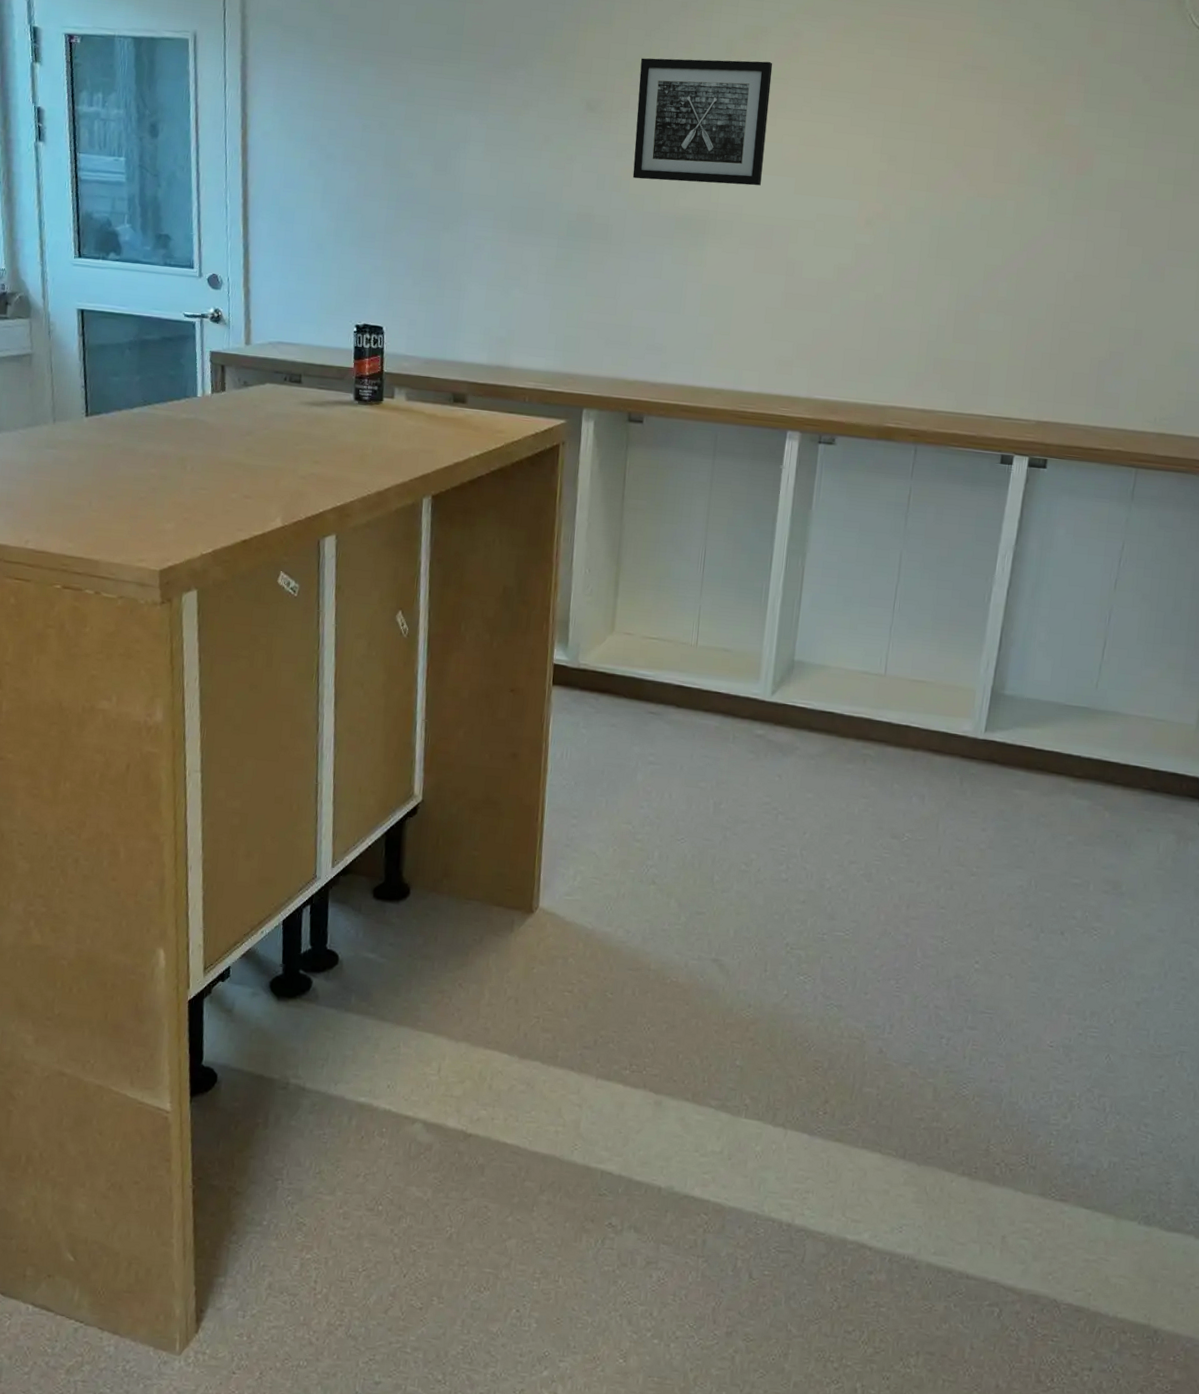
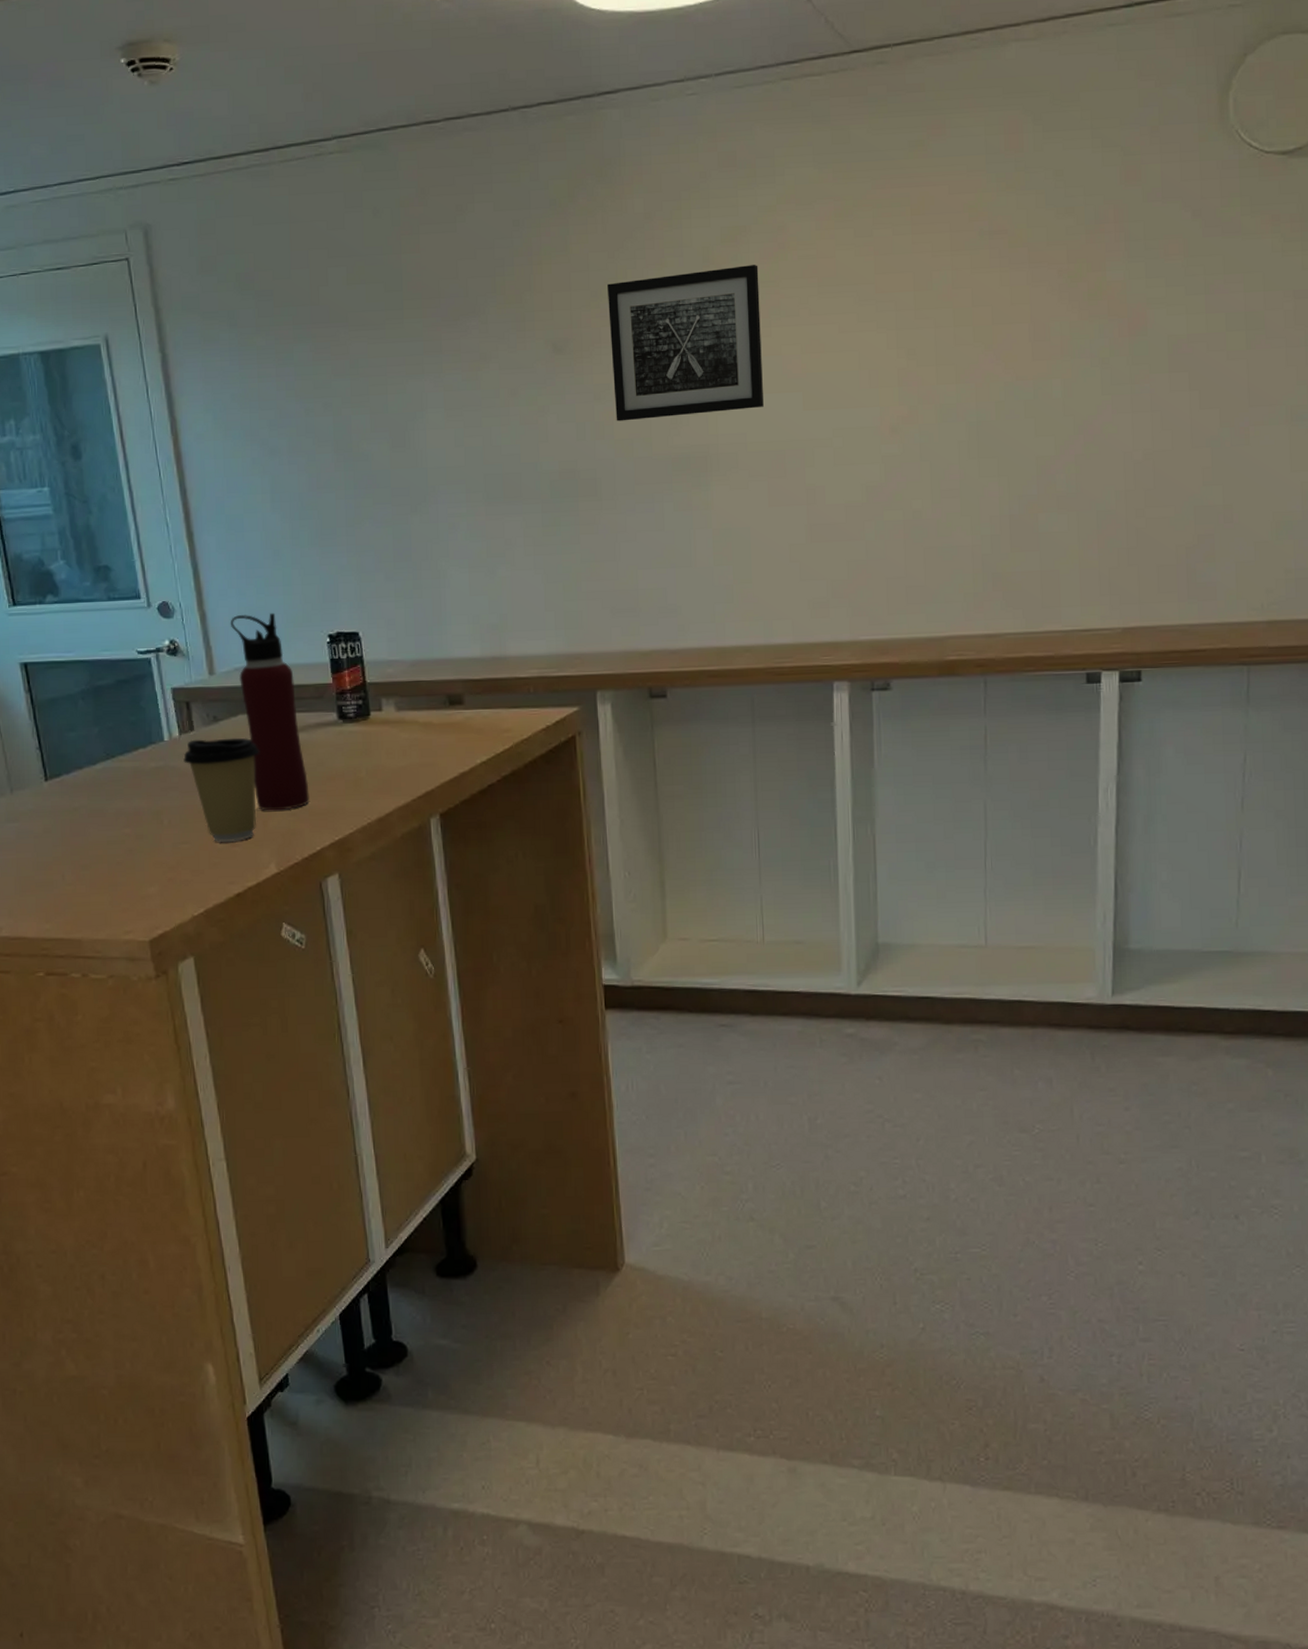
coffee cup: none [212,399,281,494] -> present [183,737,259,843]
water bottle: none [270,296,321,473] -> present [230,612,310,811]

